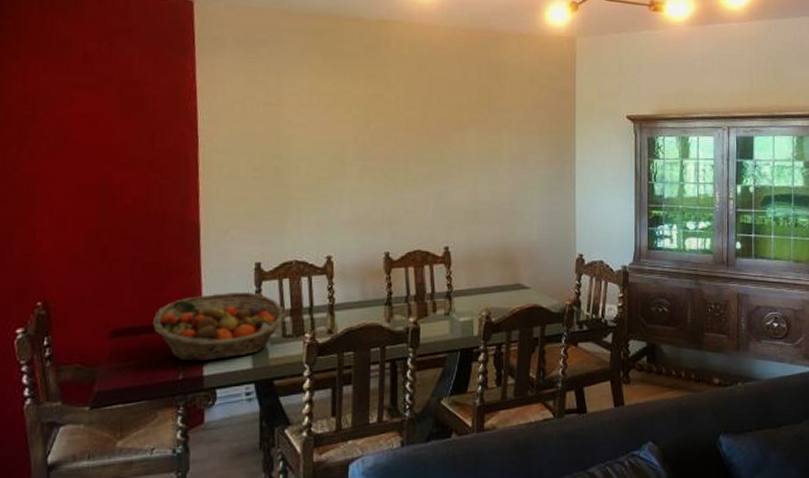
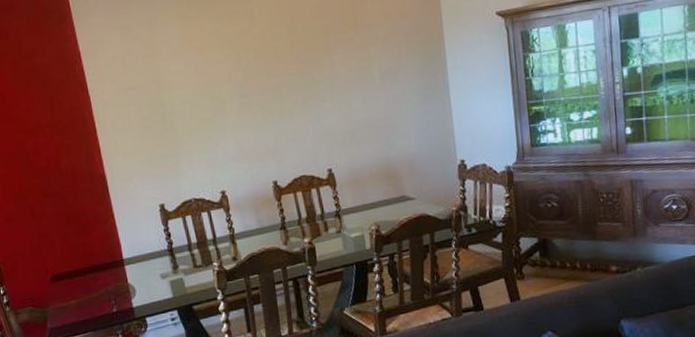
fruit basket: present [153,293,286,362] -> none [83,231,194,297]

